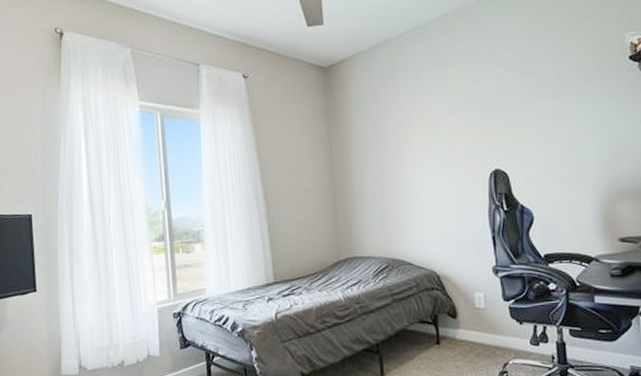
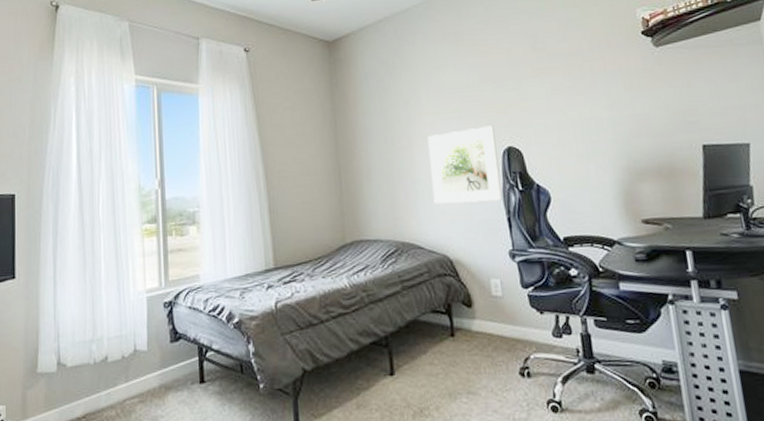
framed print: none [418,149,488,224] -> present [427,125,502,204]

